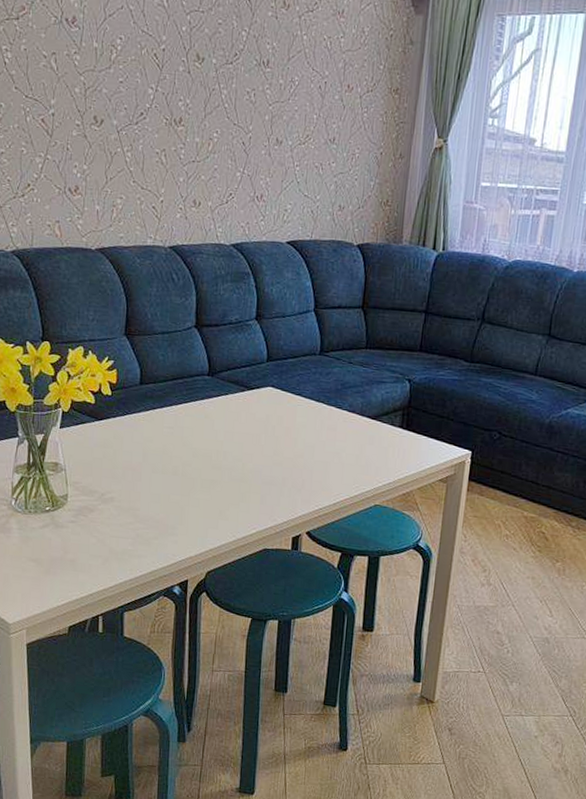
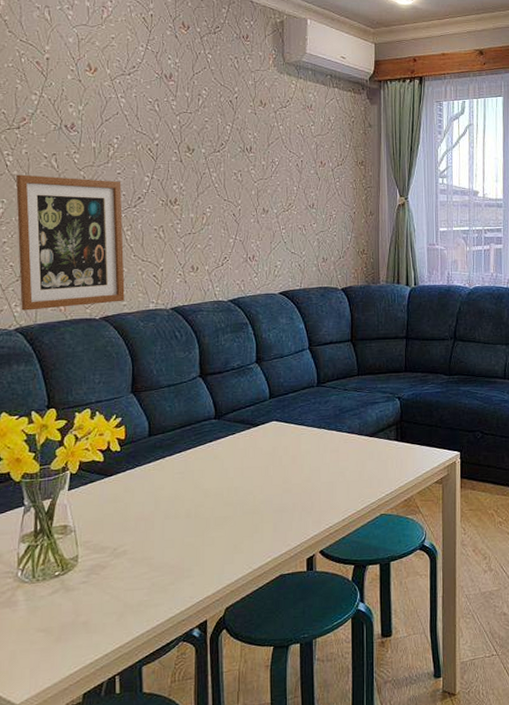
wall art: none [14,75,123,234] -> present [16,174,125,311]

